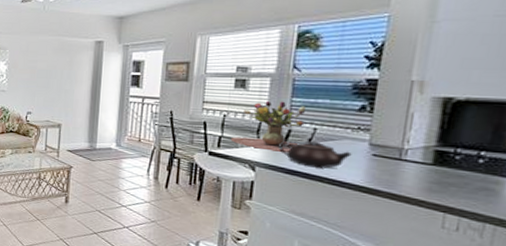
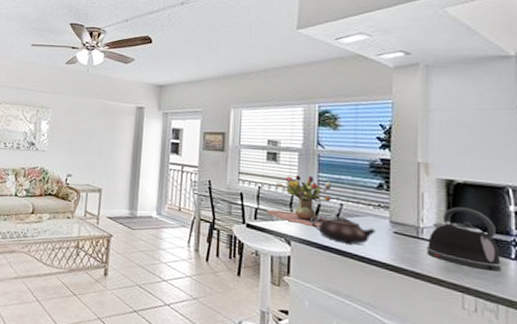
kettle: none [408,126,498,191] -> present [427,207,503,272]

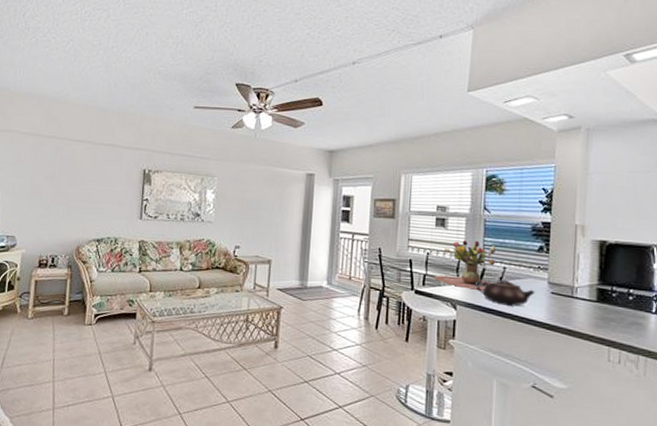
kettle: present [427,207,503,272] -> none [579,266,645,325]

